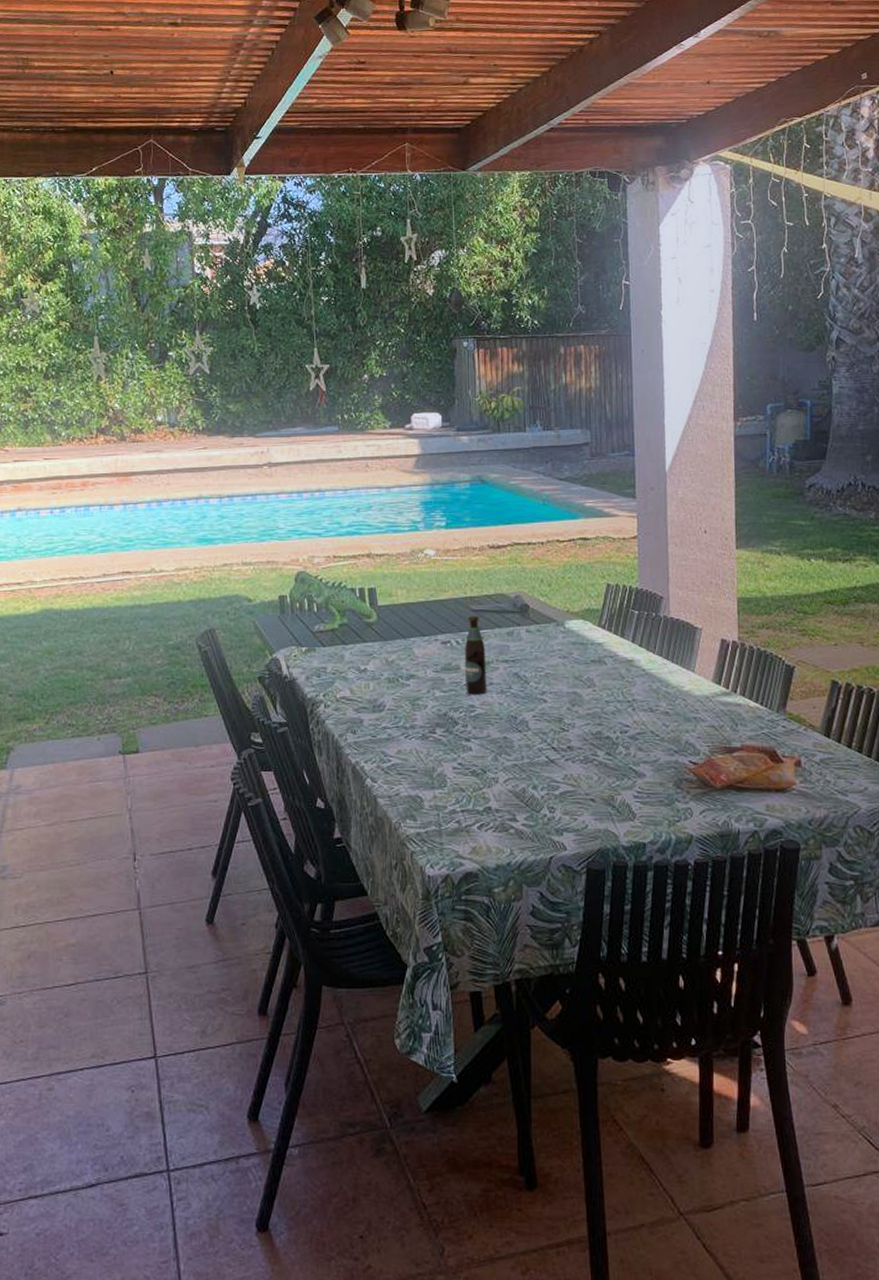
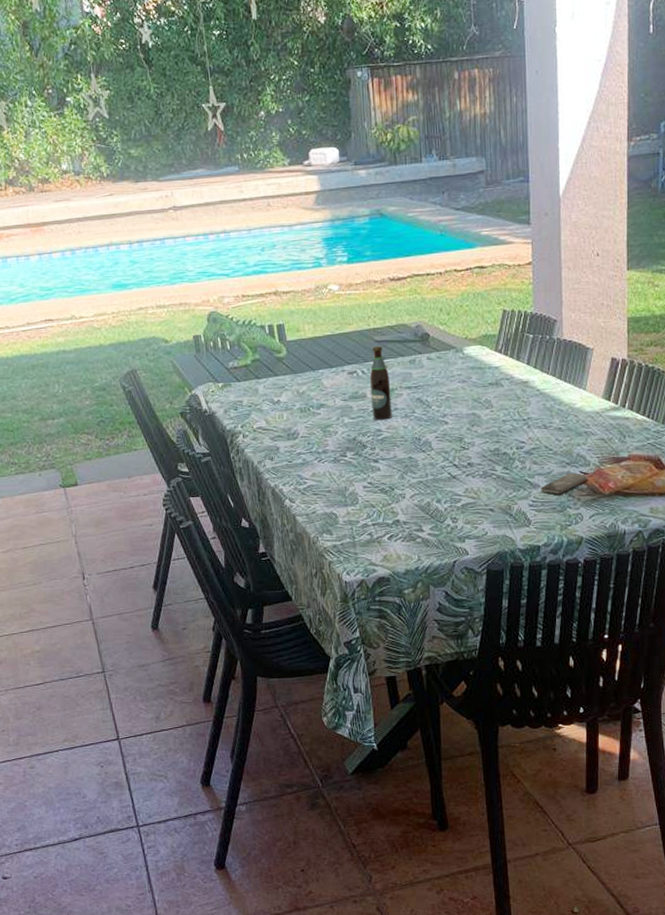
mobile phone: none [646,762,698,787] -> present [541,473,589,496]

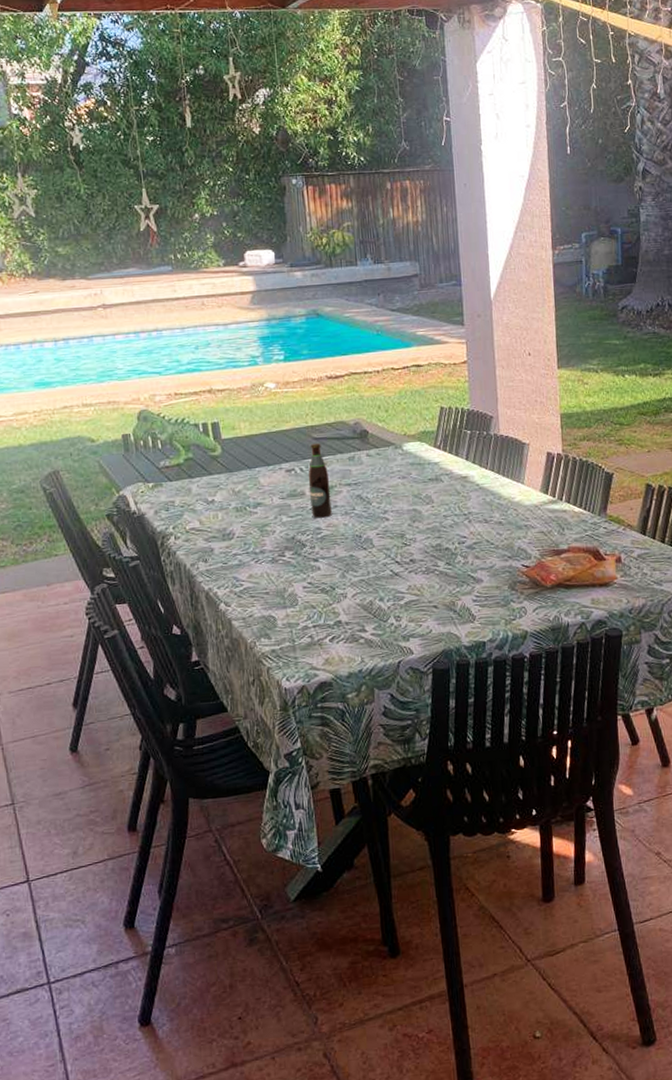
mobile phone: present [541,473,589,496] -> none [484,566,531,590]

